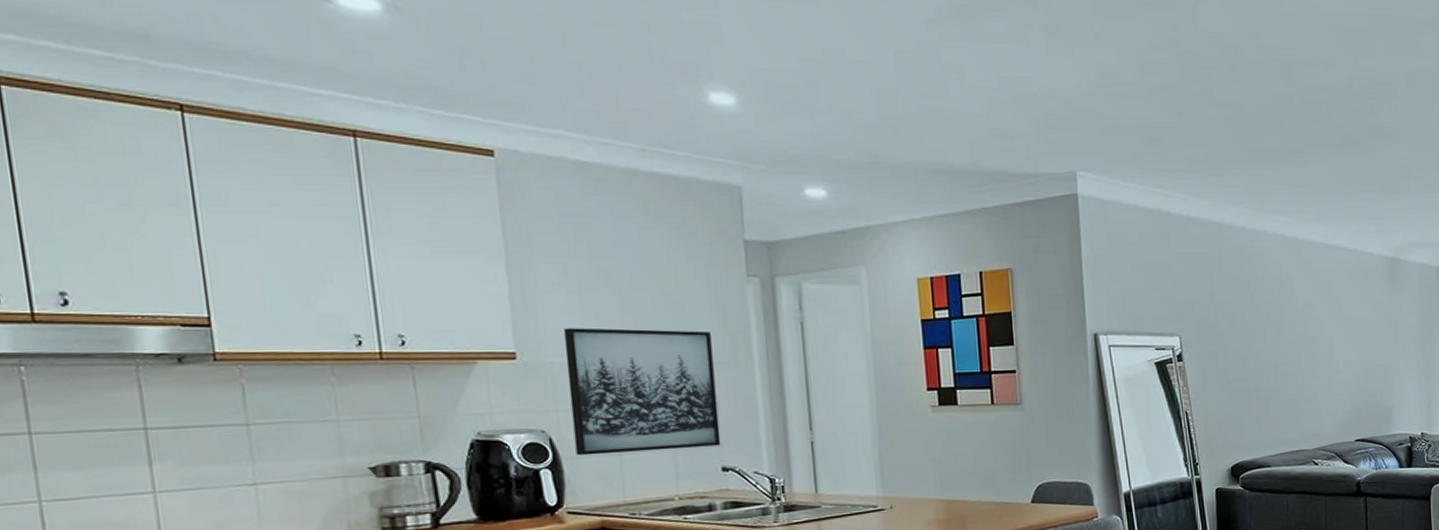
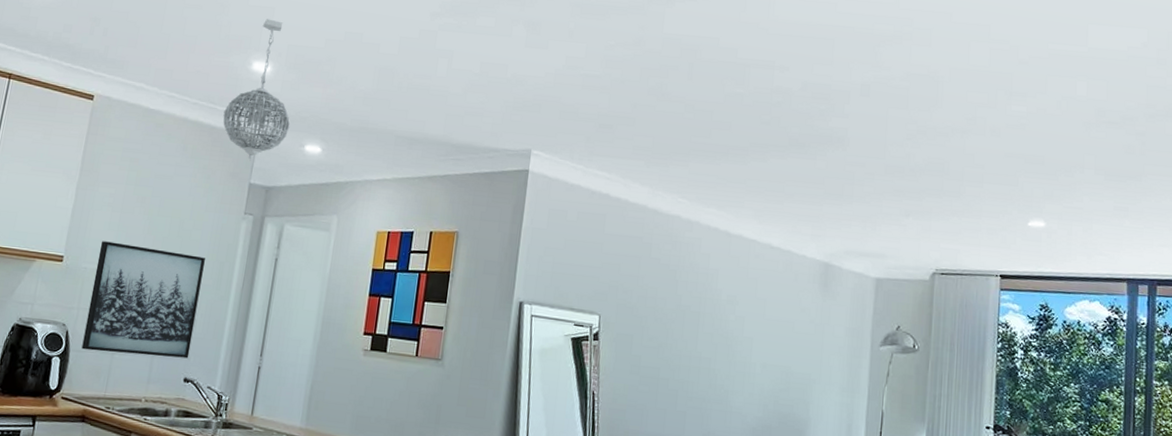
pendant light: none [685,37,779,214] -> present [223,19,290,161]

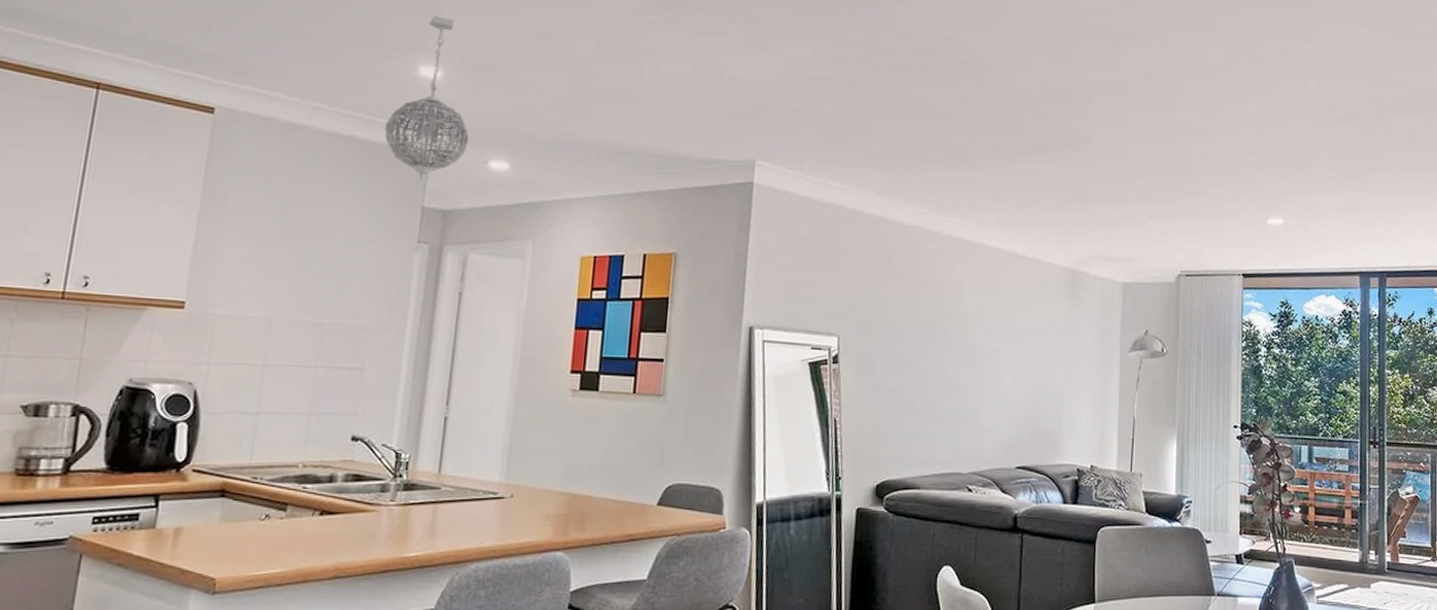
wall art: present [81,241,205,359] -> none [215,281,371,414]

